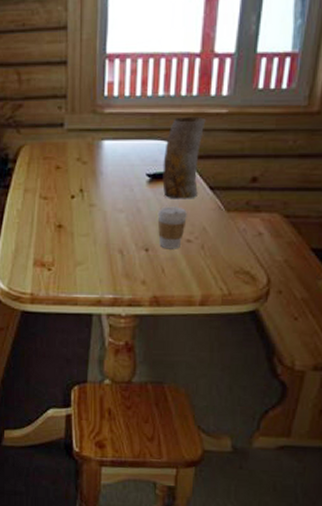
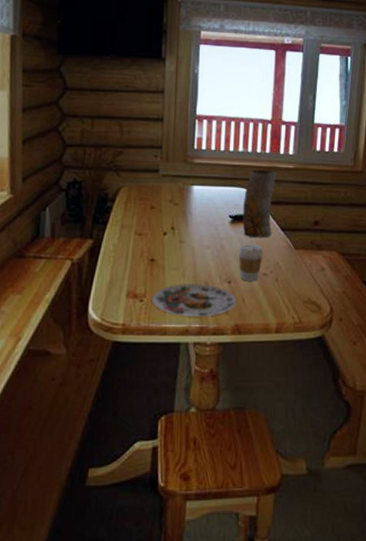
plate: none [60,251,155,287] -> present [152,284,236,316]

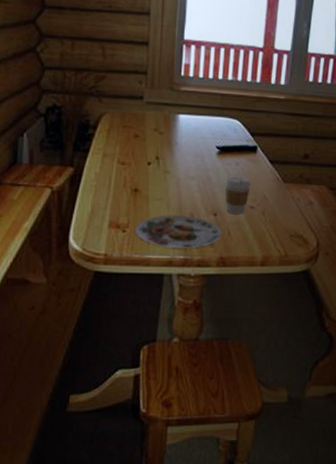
vase: present [242,170,277,238] -> none [230,99,267,171]

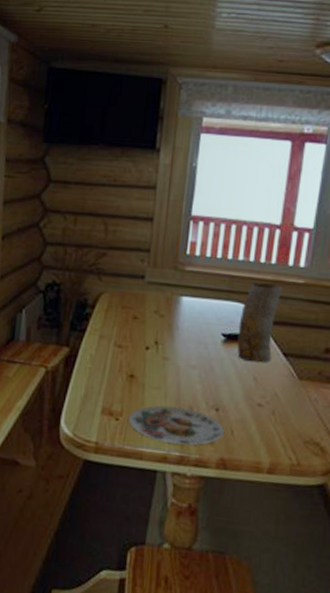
coffee cup: present [225,176,251,214] -> none [229,368,260,412]
vase: none [230,99,267,171] -> present [237,282,283,363]

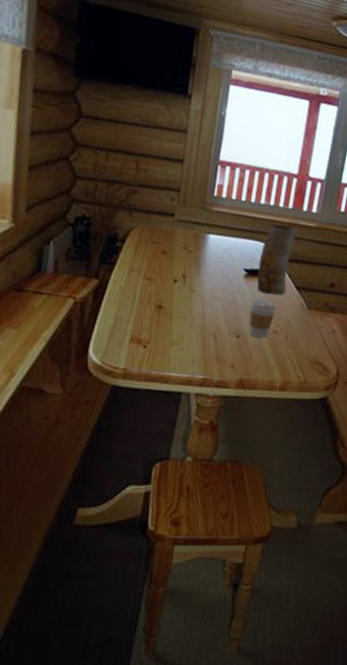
plate: present [128,405,224,446] -> none [156,333,243,369]
coffee cup: none [229,368,260,412] -> present [249,299,276,338]

